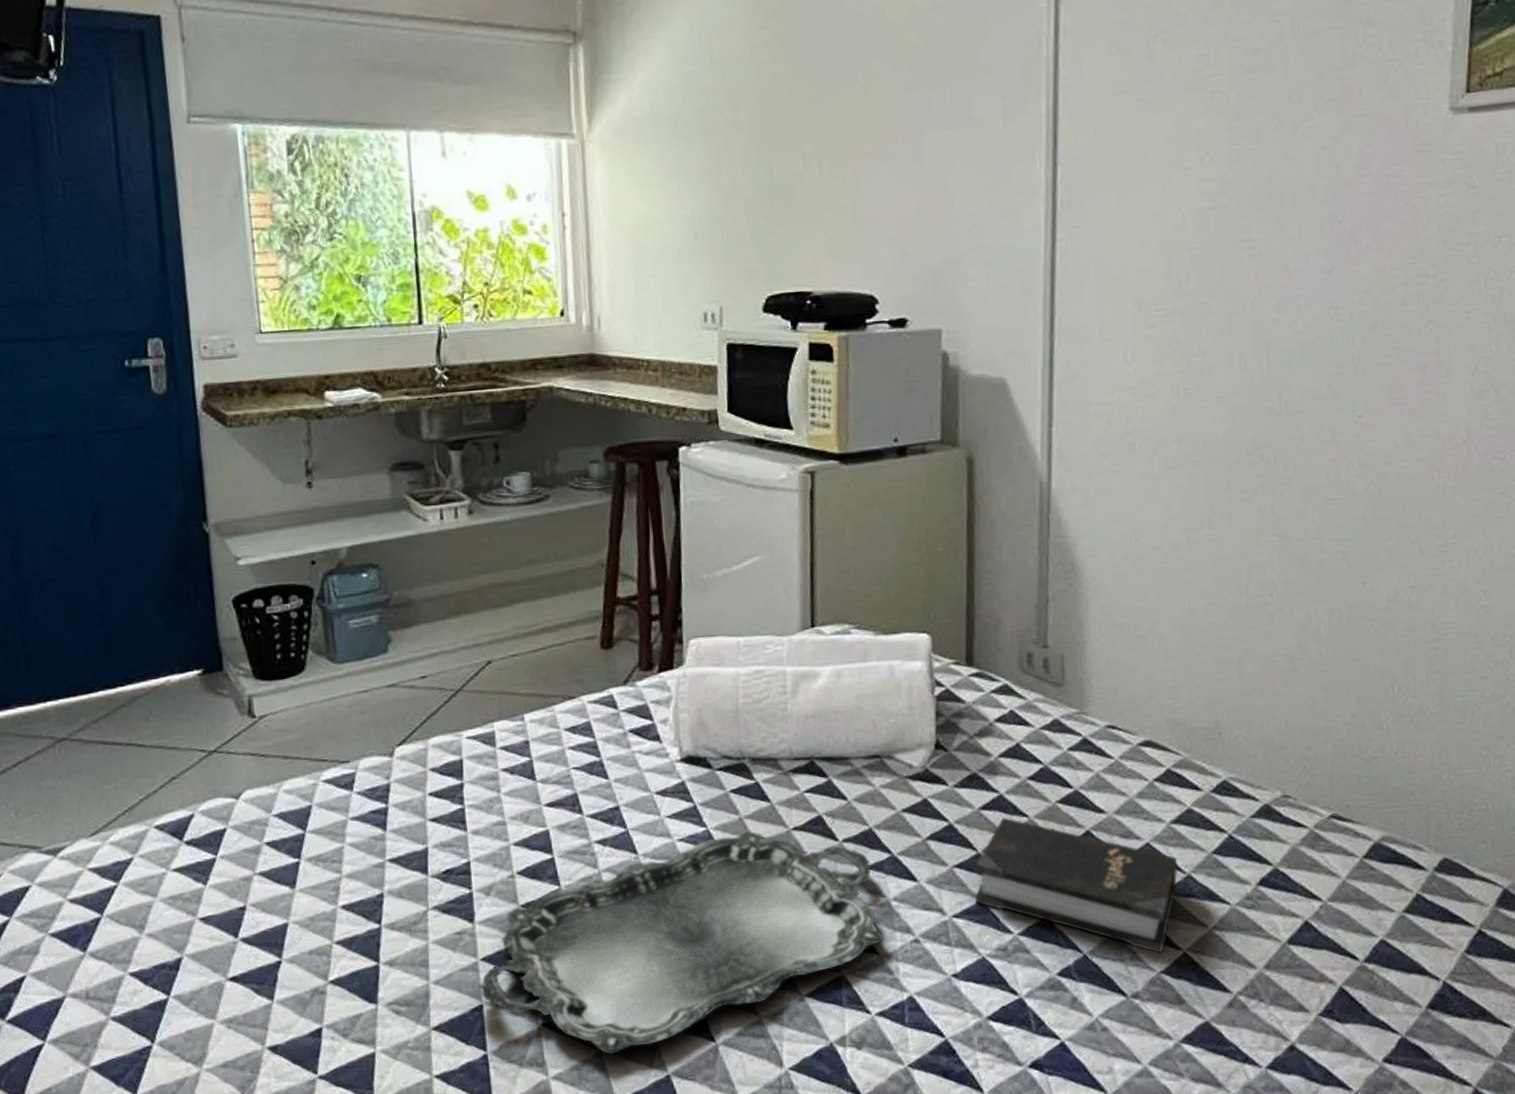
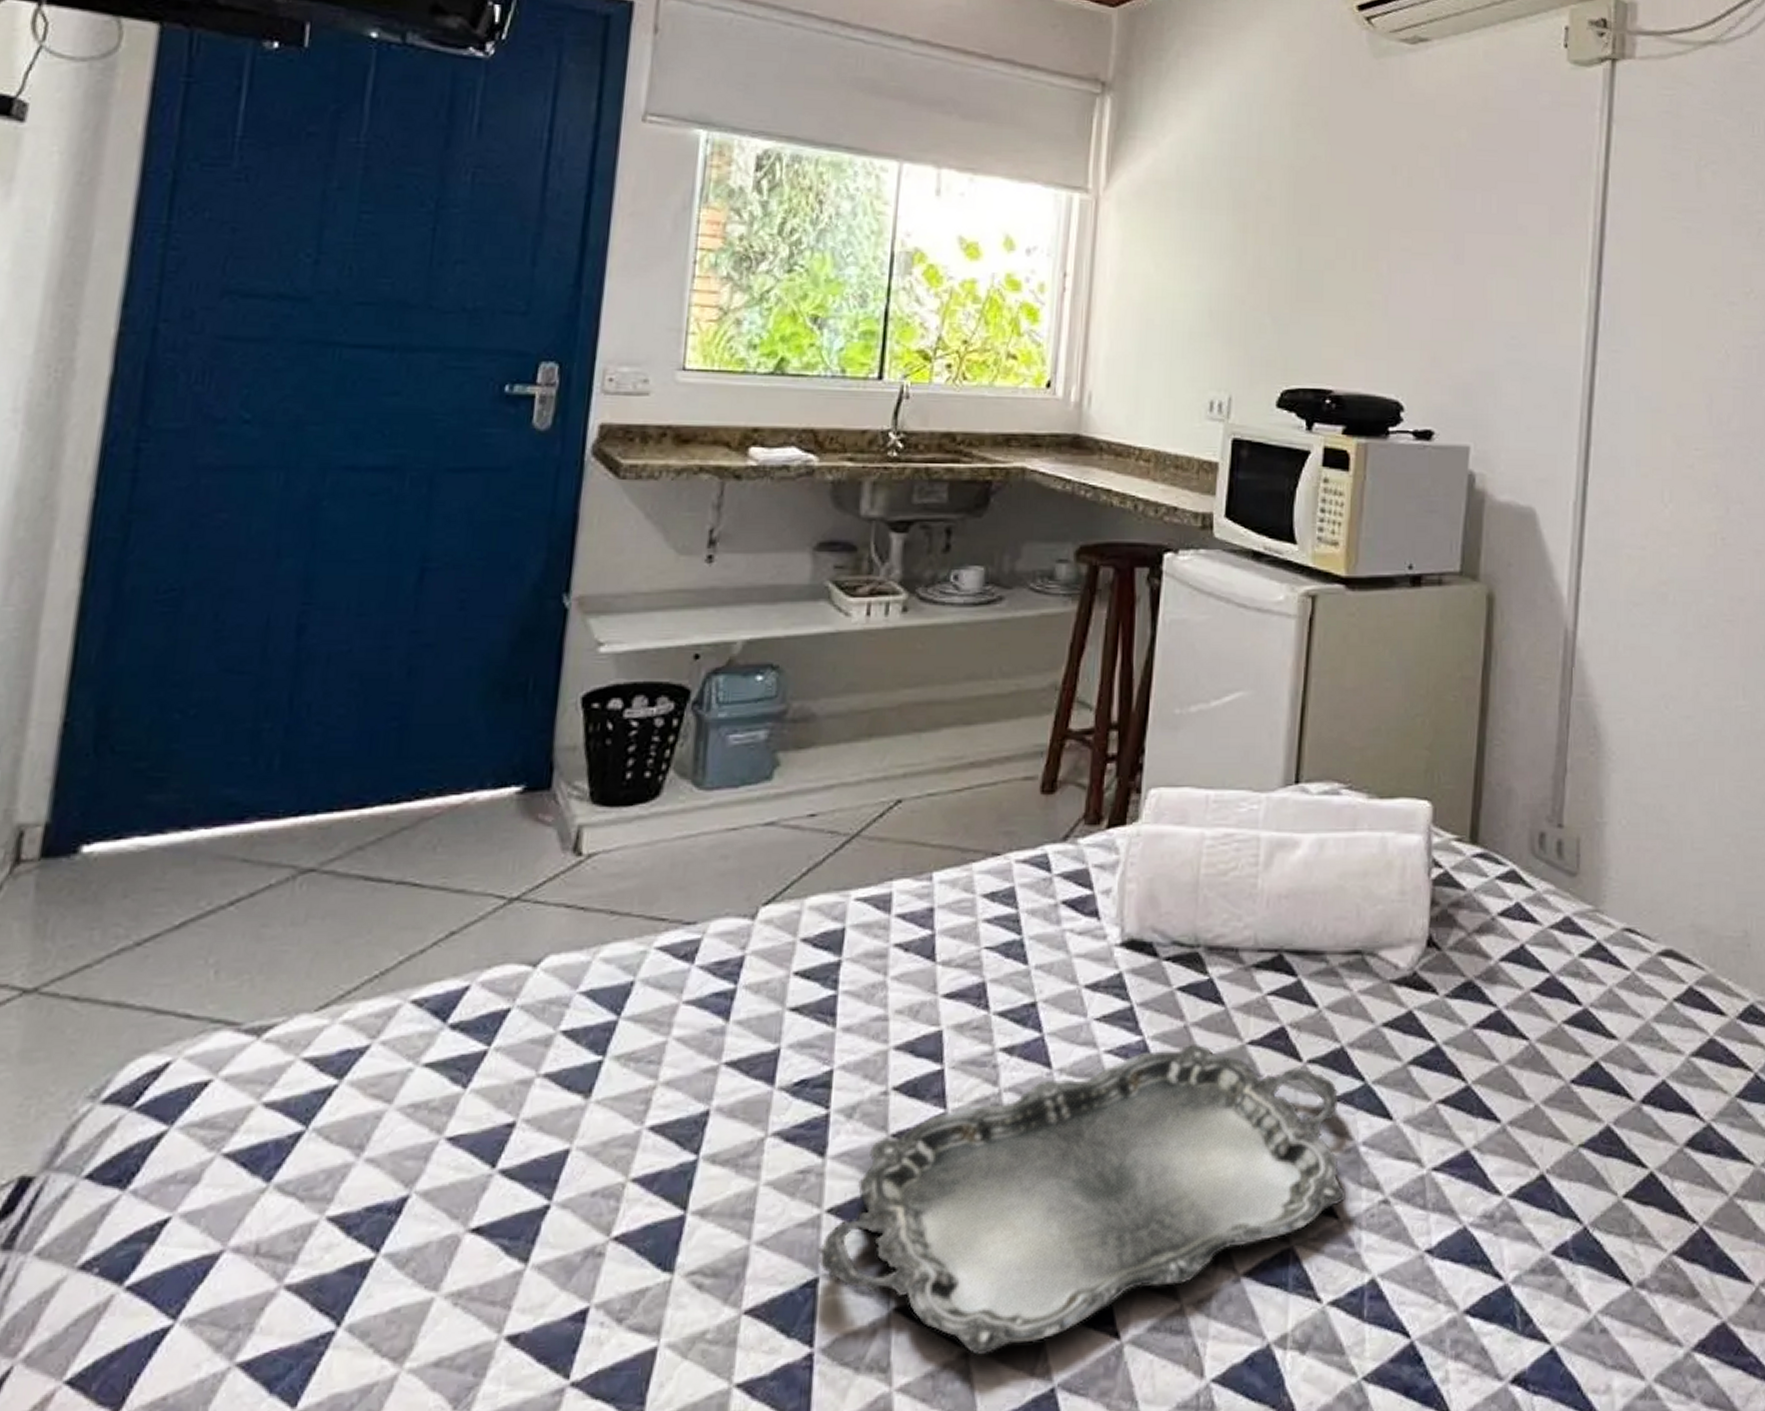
hardback book: present [974,817,1178,953] -> none [1459,1039,1697,1228]

